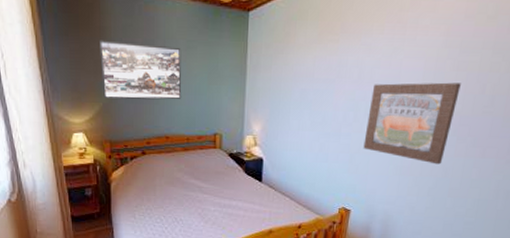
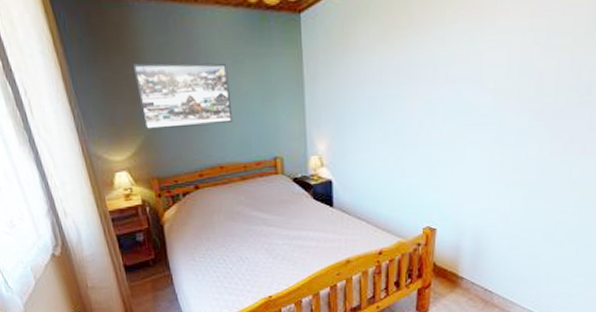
wall art: present [363,82,461,165] -> none [445,71,552,168]

